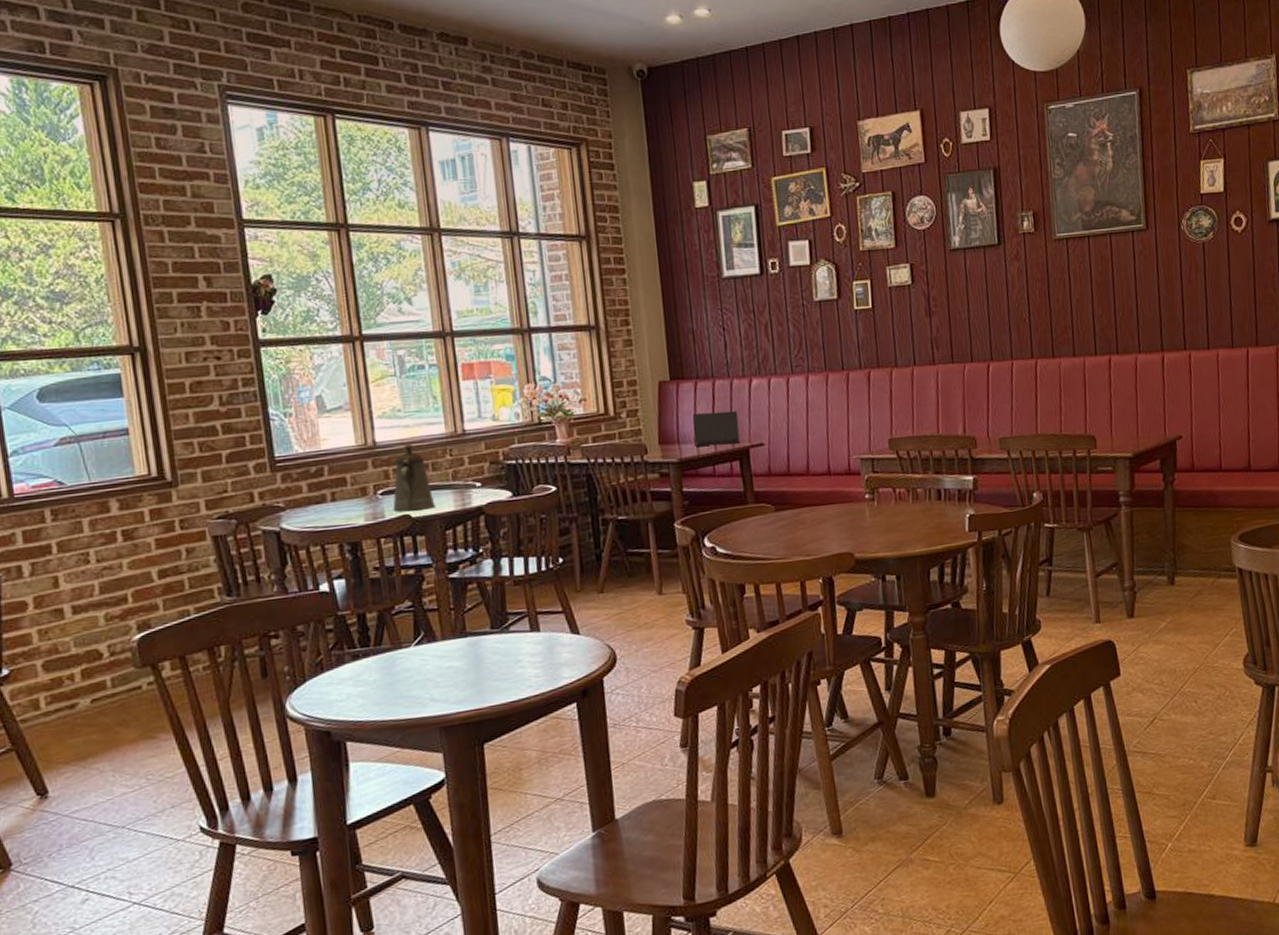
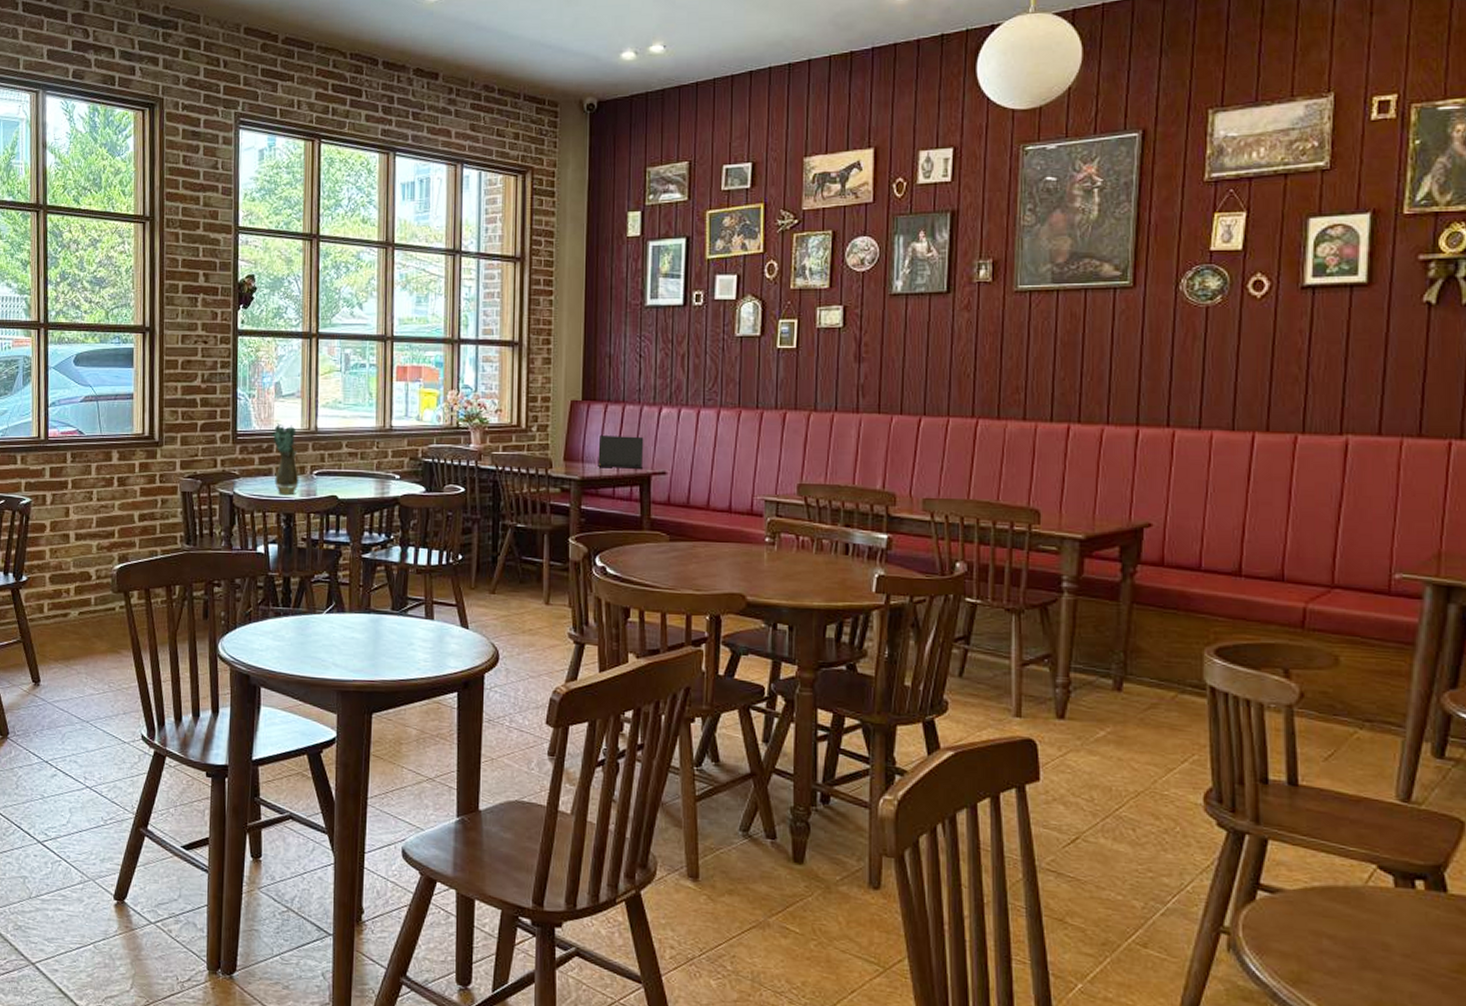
vase: none [319,441,362,522] -> present [271,422,299,494]
coffee pot: present [392,443,436,512] -> none [324,432,359,493]

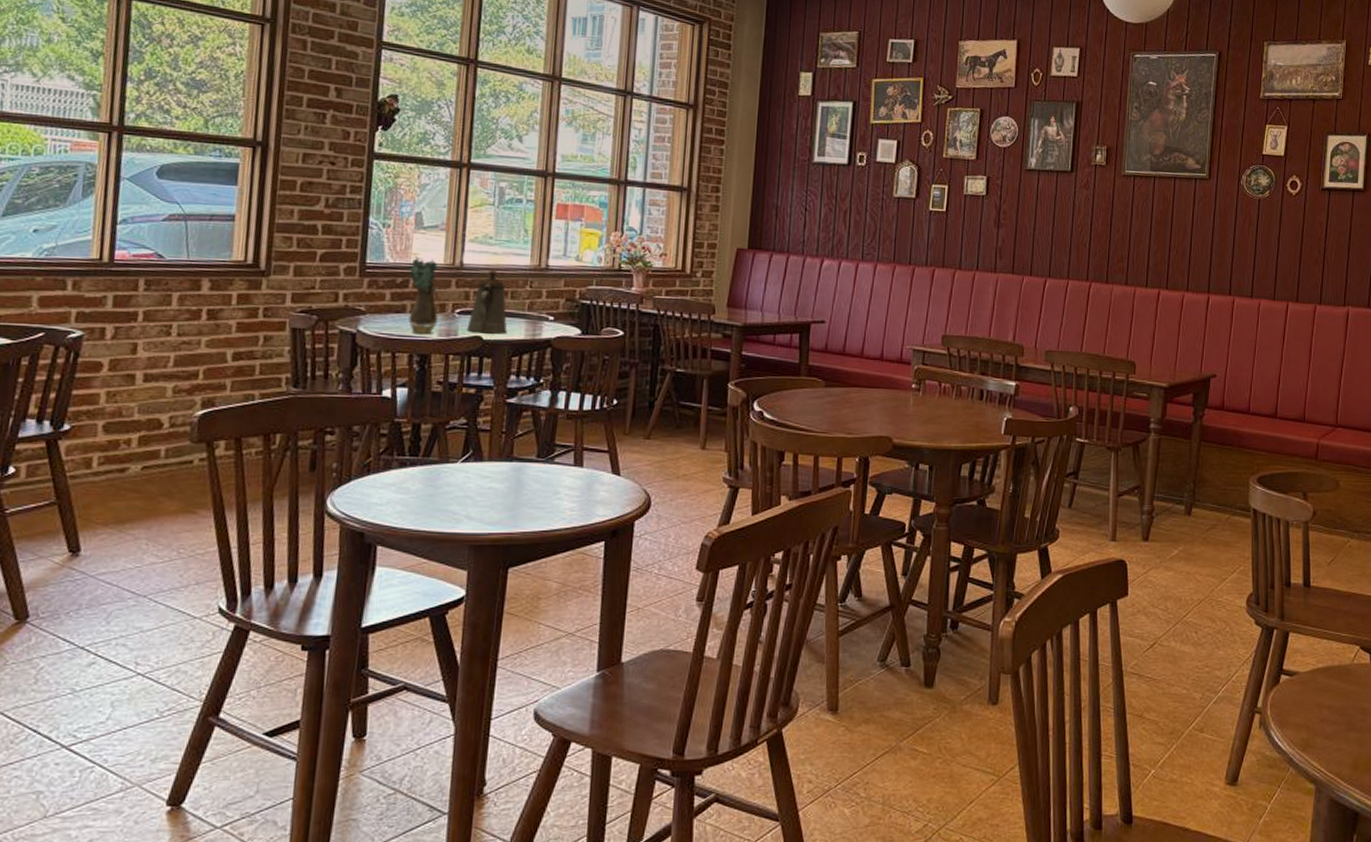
coffee pot: none [324,432,359,493] -> present [466,269,508,334]
laptop: present [598,434,644,470] -> none [760,283,806,319]

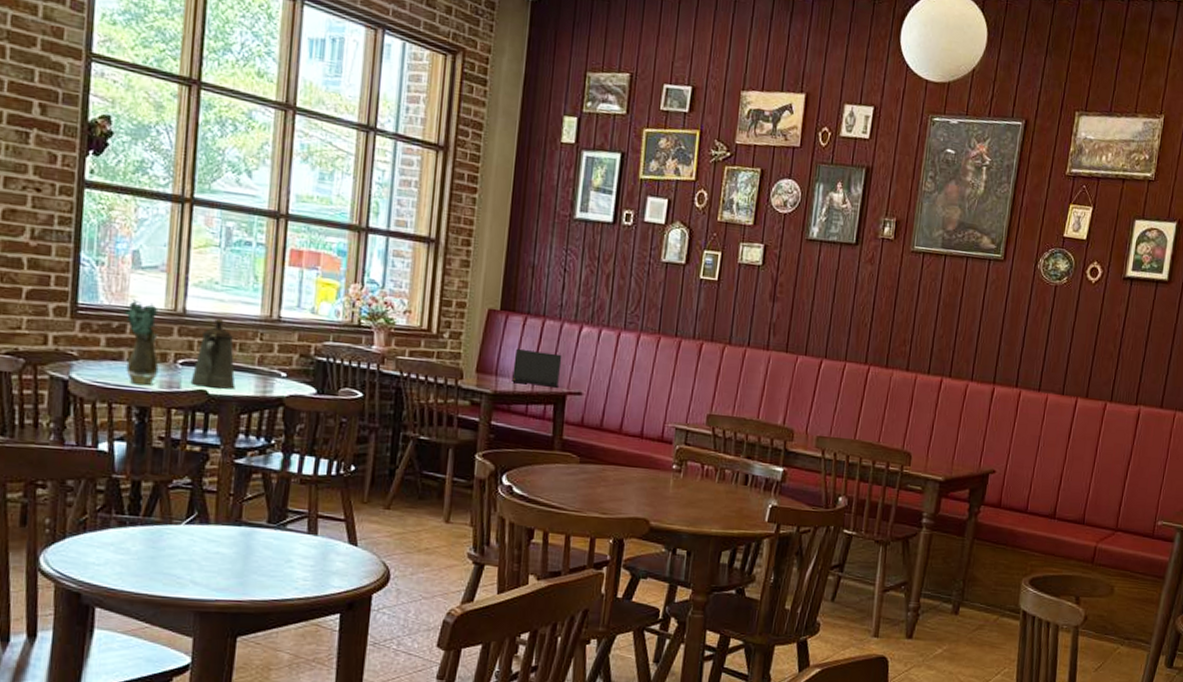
laptop: none [760,283,806,319] -> present [512,348,562,389]

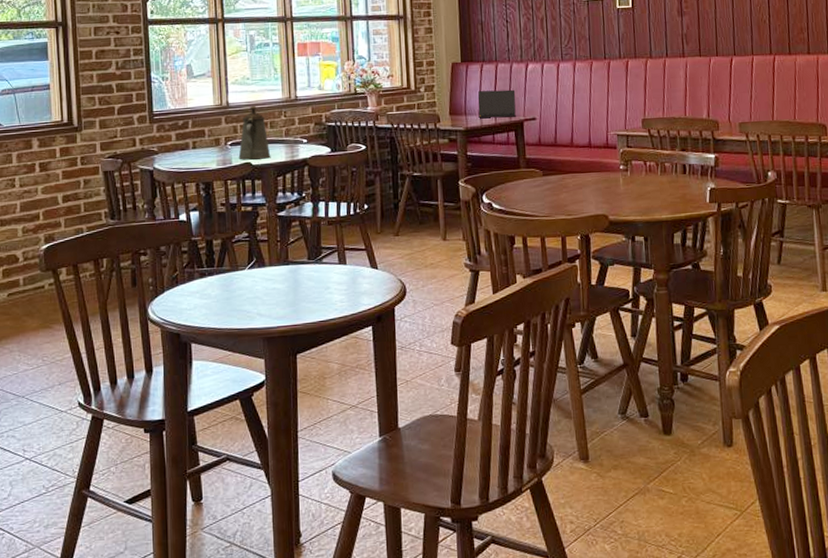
vase: present [123,297,159,385] -> none [185,100,215,166]

